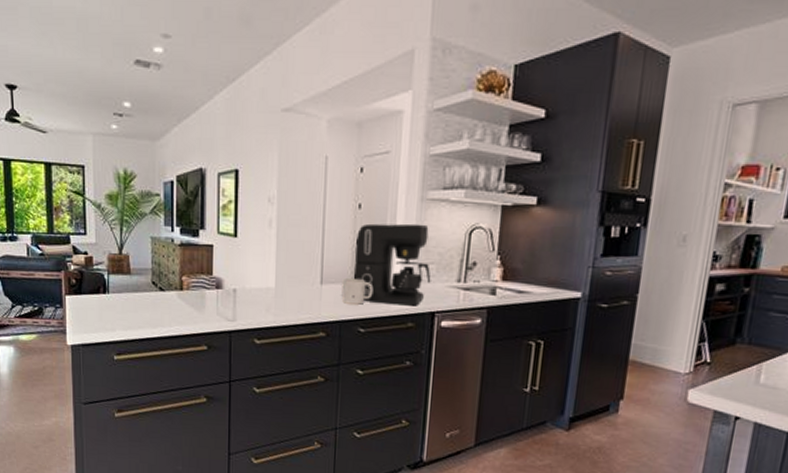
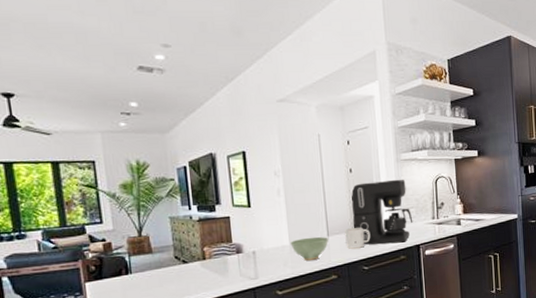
bowl: none [276,282,321,310] -> present [290,236,328,261]

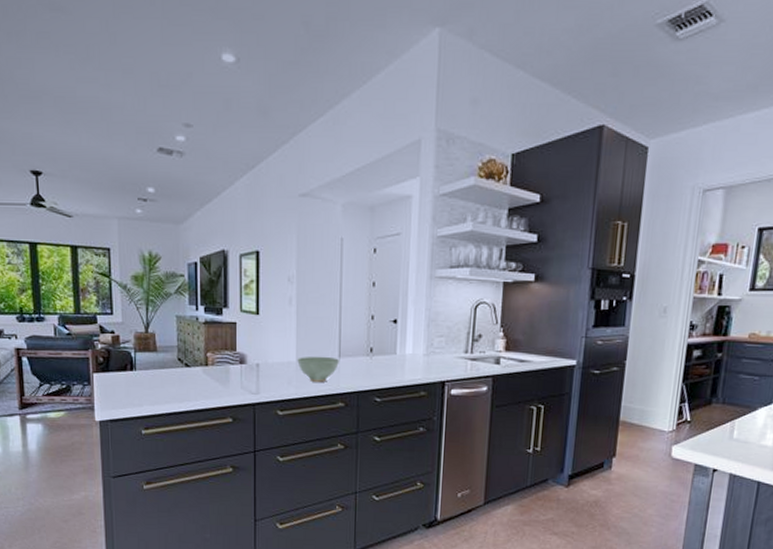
mug: present [345,227,371,249] -> none [358,352,388,376]
coffee maker: present [351,179,413,245] -> none [369,300,441,376]

